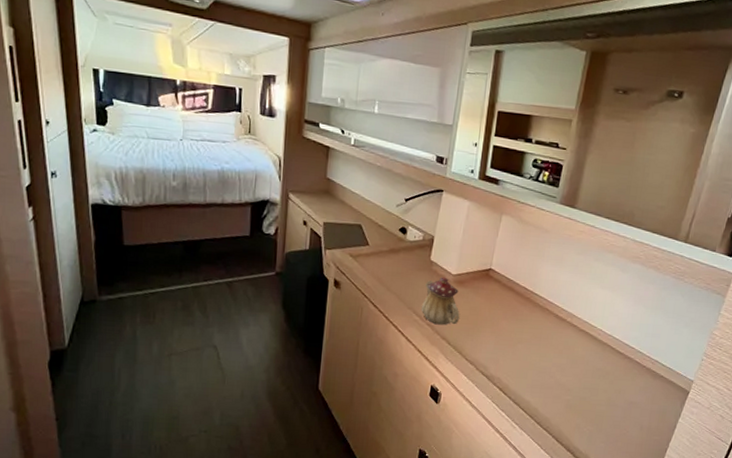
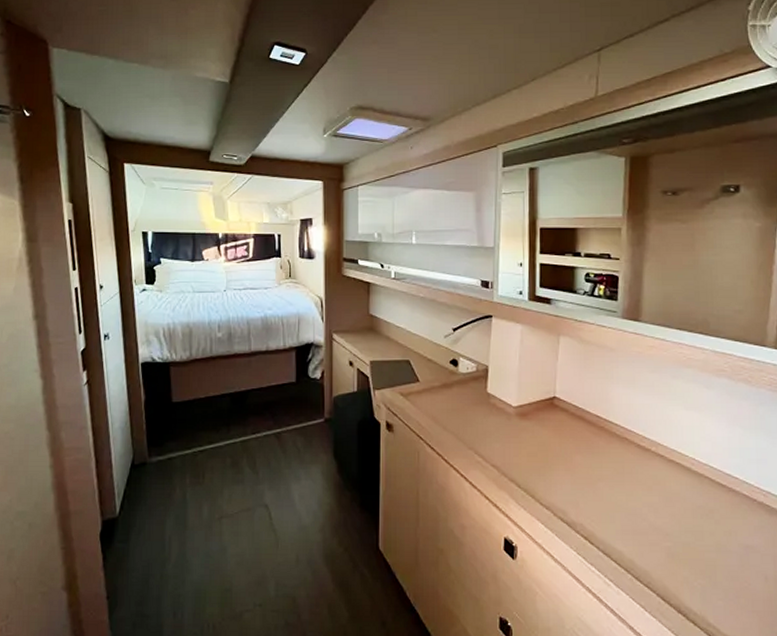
teapot: present [421,277,460,325] -> none [482,410,527,465]

